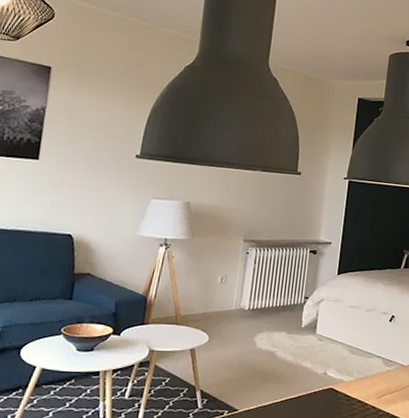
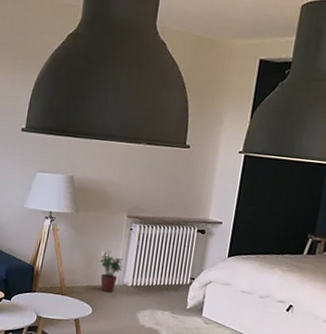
potted plant: none [217,280,240,318] -> present [100,255,123,293]

